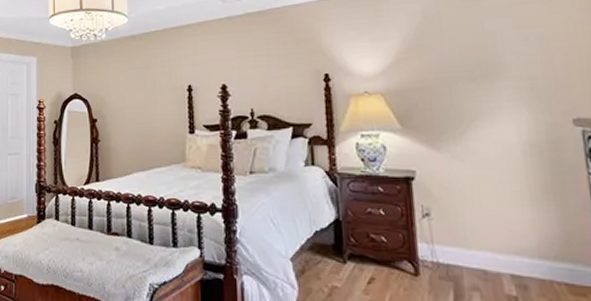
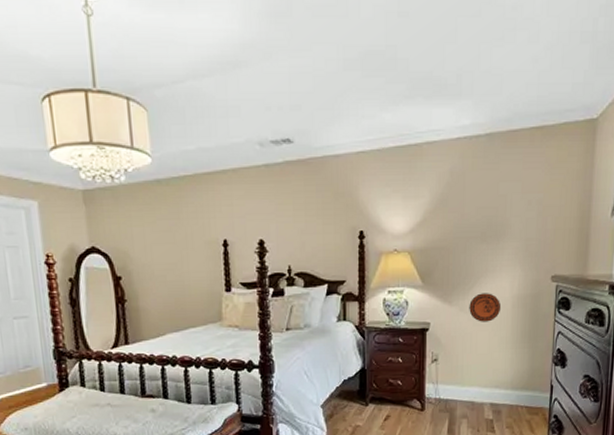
decorative plate: none [463,138,508,172] -> present [469,293,502,322]

